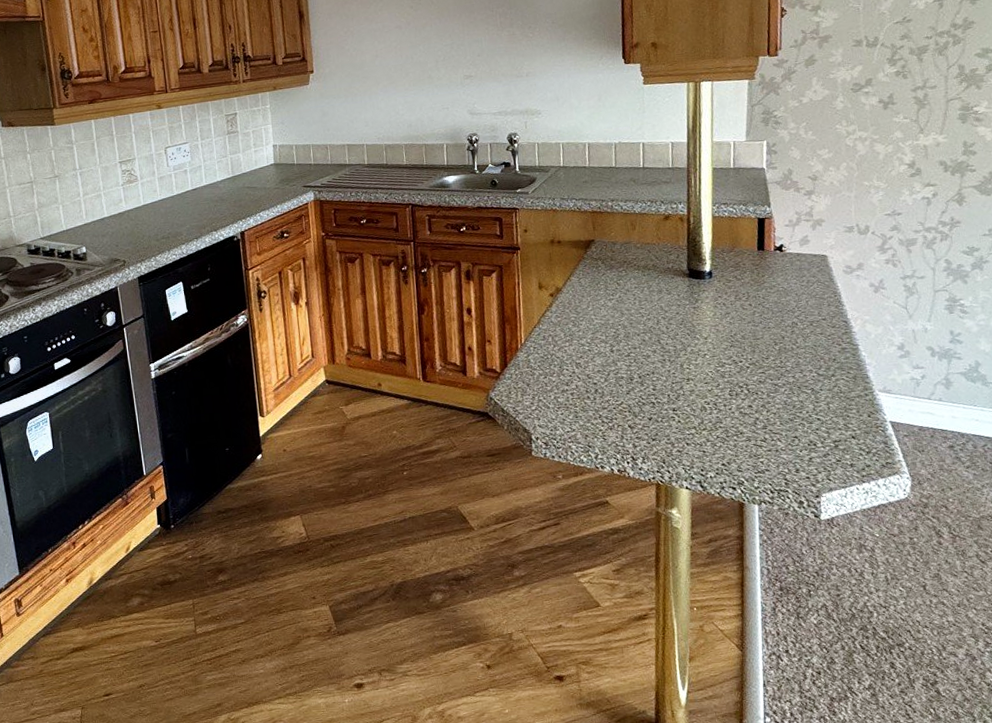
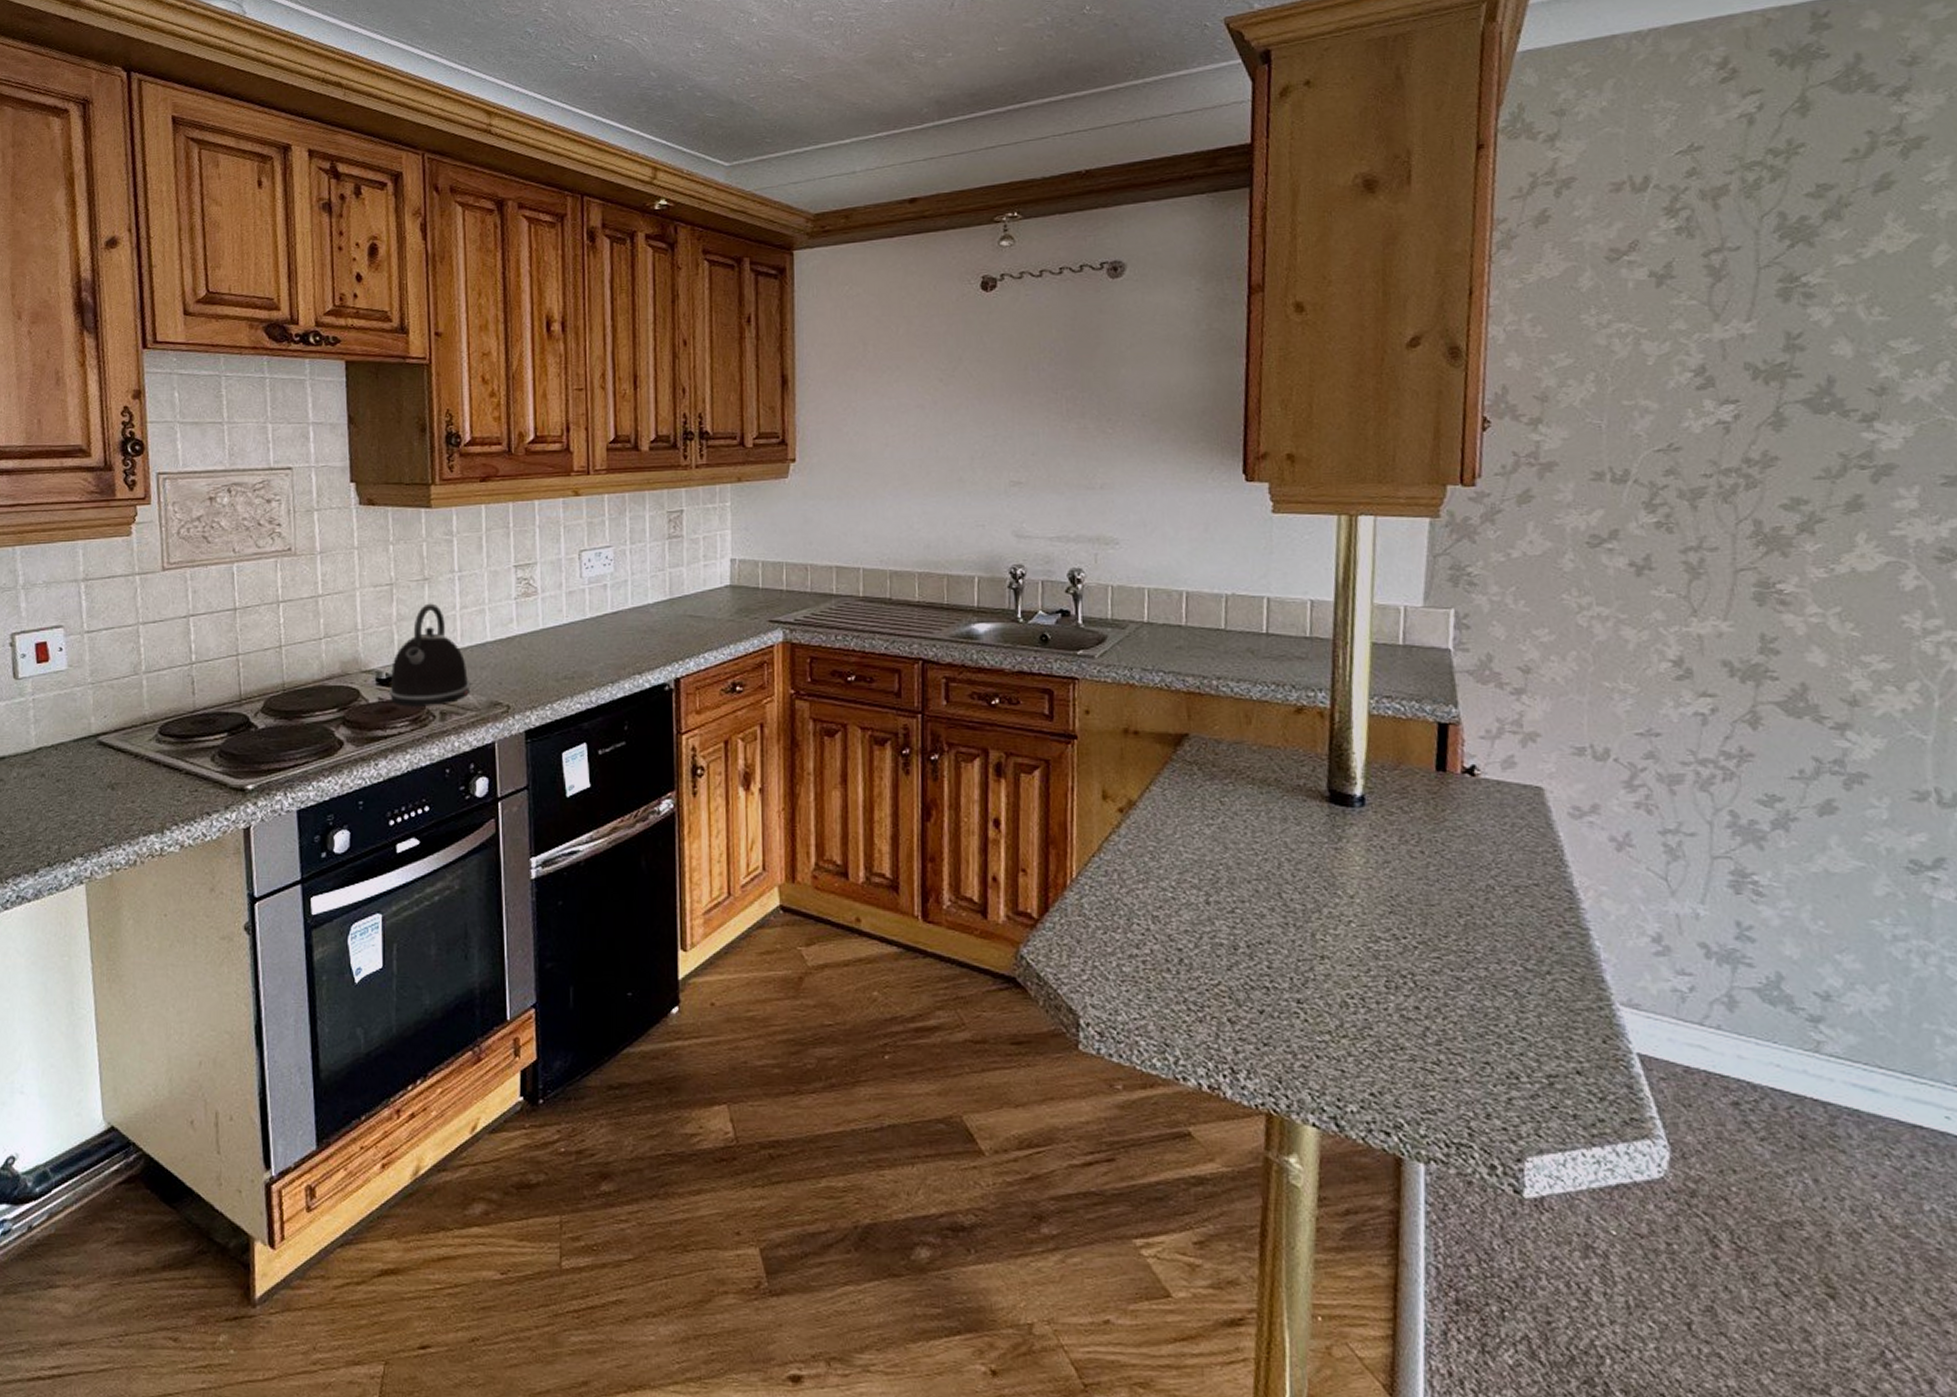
kettle: none [38,193,96,268] -> present [390,603,471,707]

